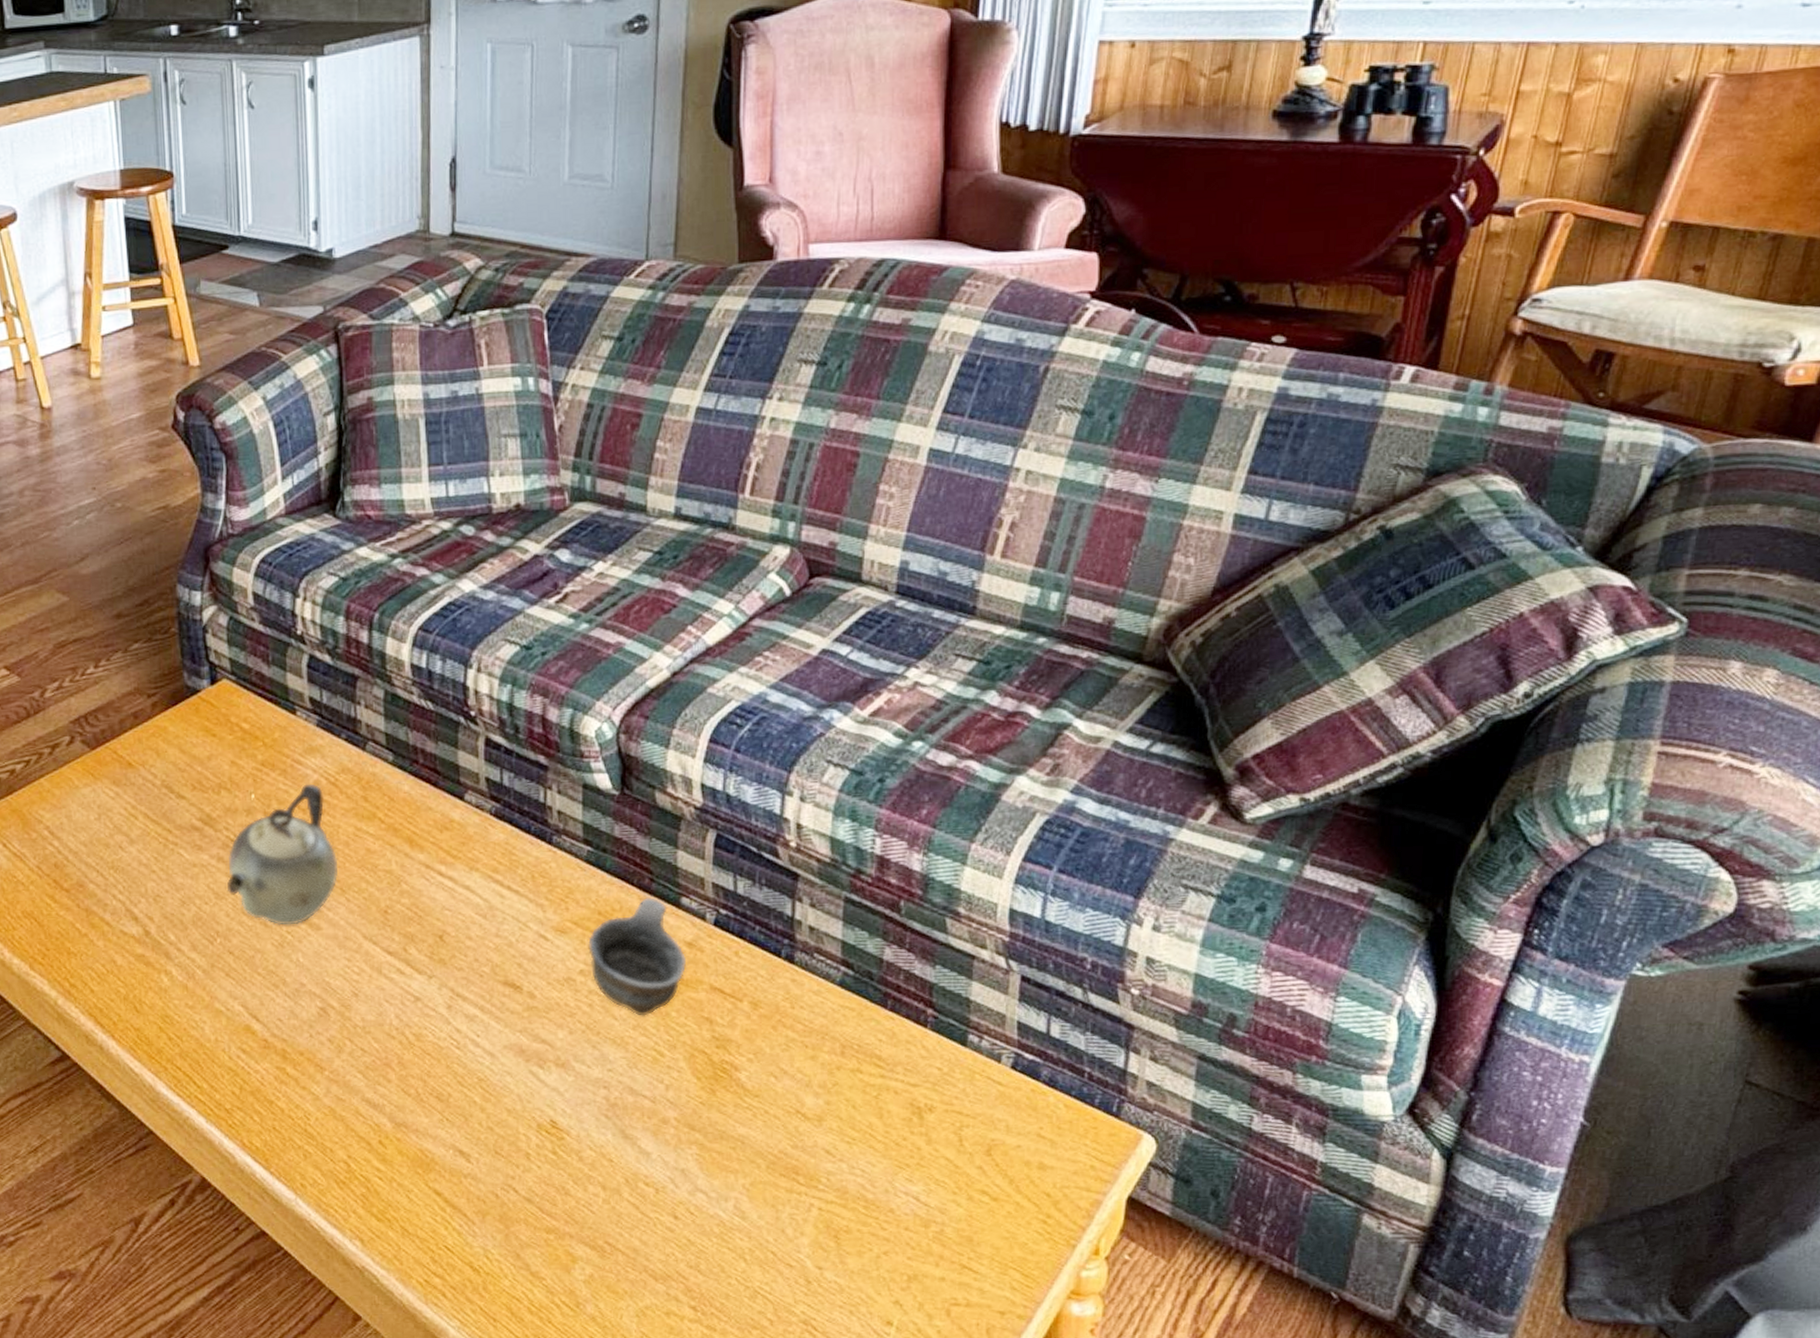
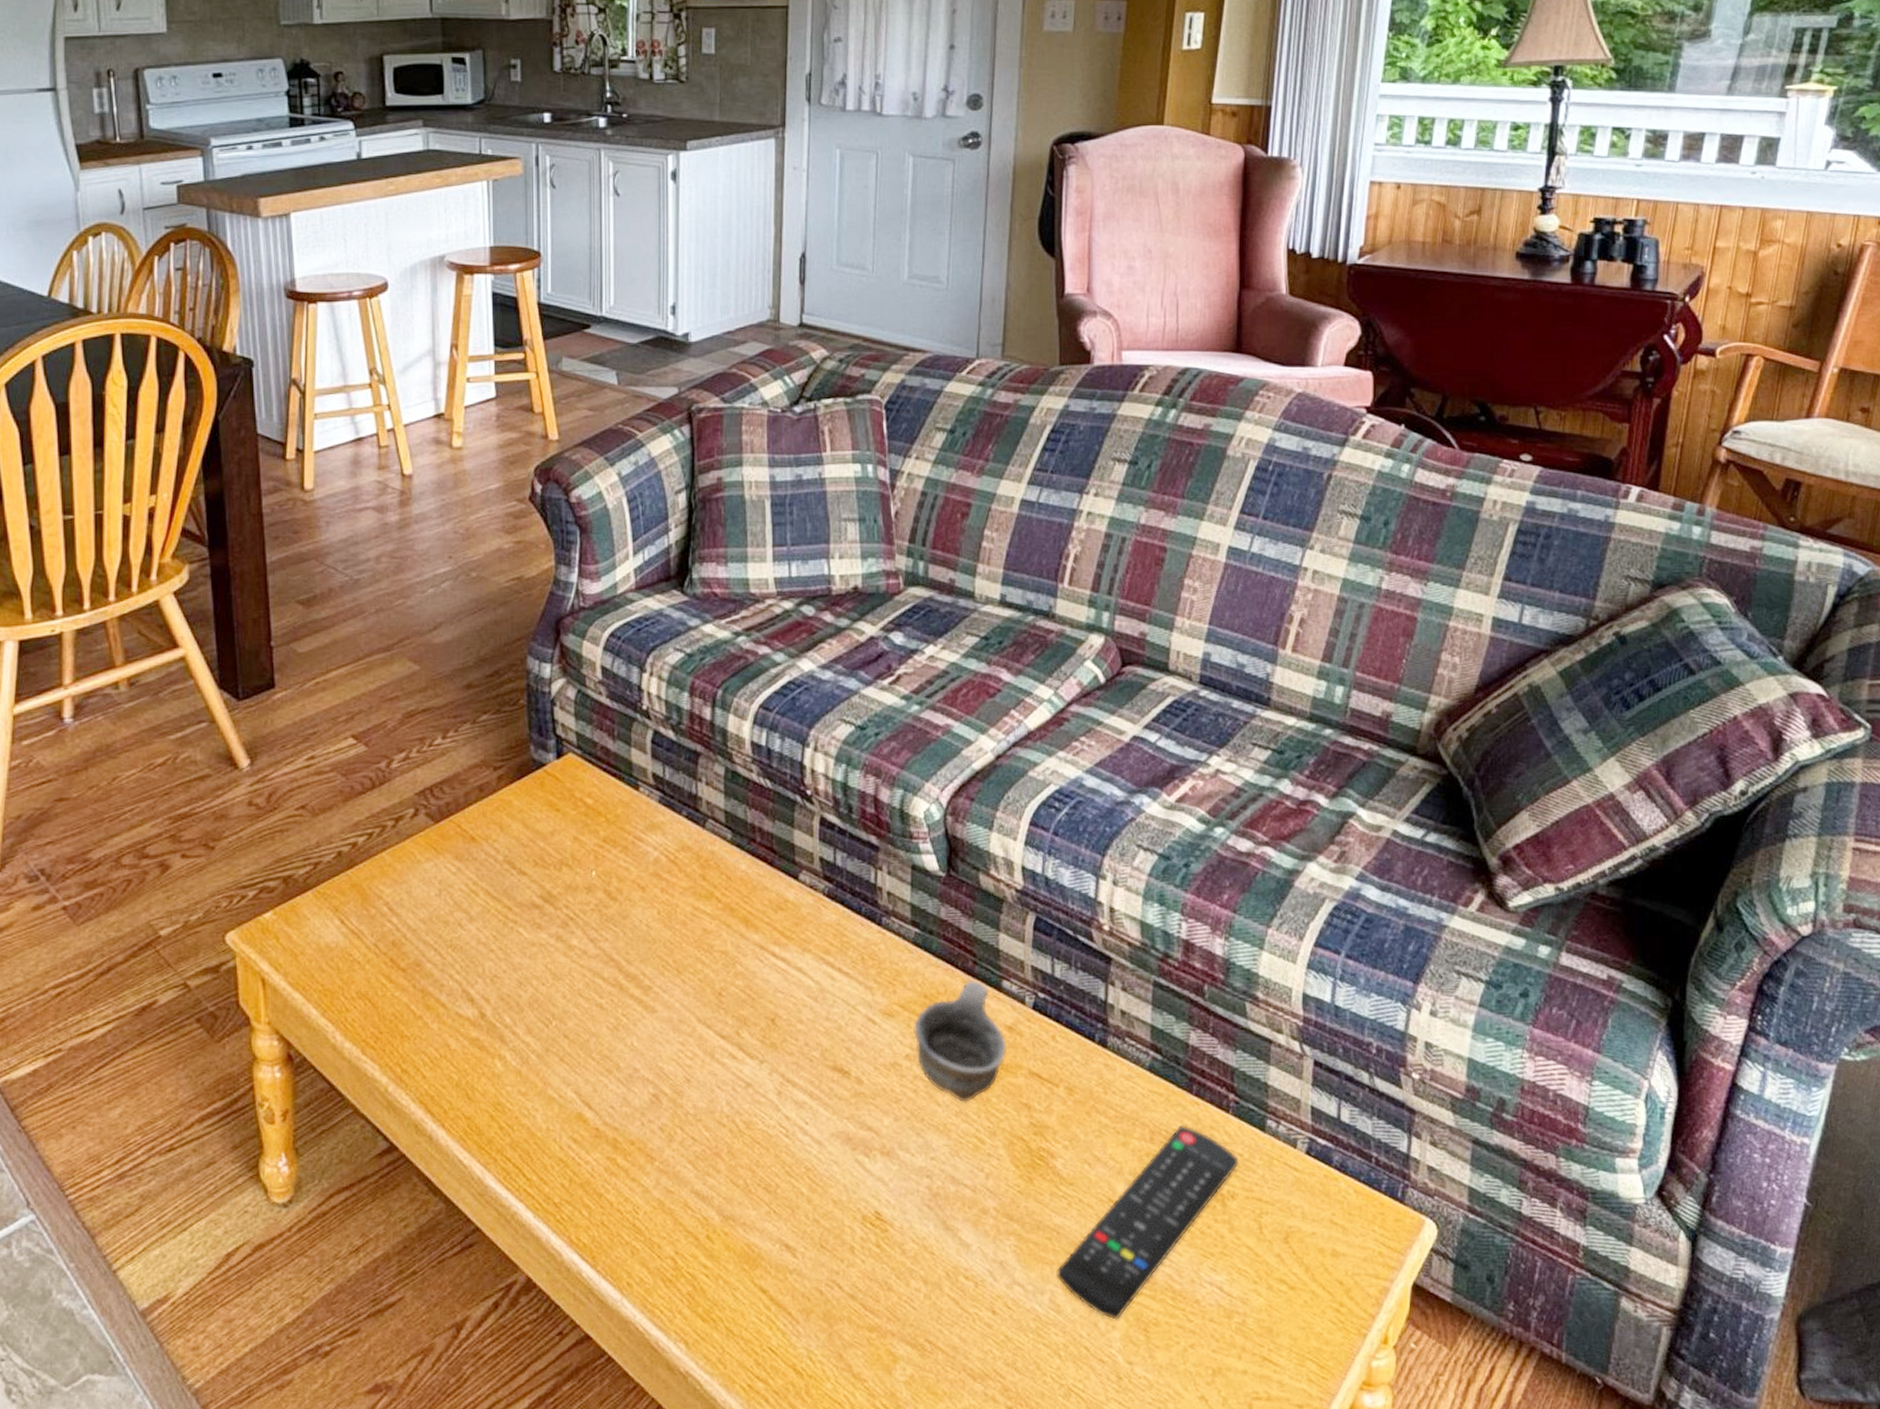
teapot: present [226,784,338,926] -> none [564,861,675,1008]
remote control: none [740,1040,938,1227] -> present [1056,1125,1239,1320]

